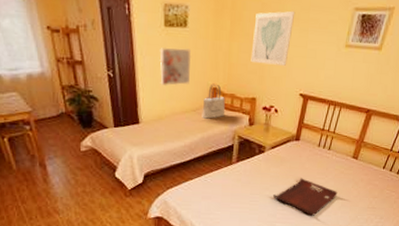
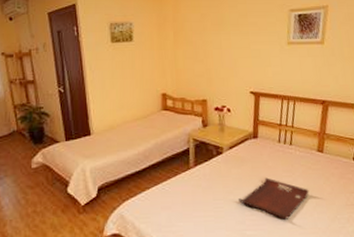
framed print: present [159,47,192,87] -> none [108,60,139,97]
tote bag: present [202,83,226,119] -> none [153,89,177,124]
wall art: present [251,11,295,66] -> none [196,18,234,67]

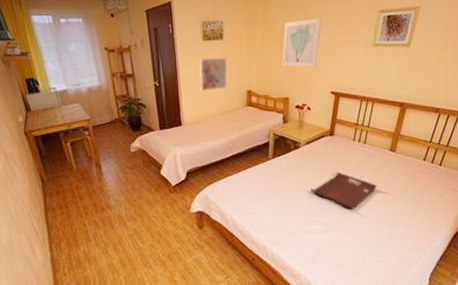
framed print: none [108,60,139,97] -> present [199,58,228,92]
wall art: none [196,18,234,67] -> present [282,18,322,67]

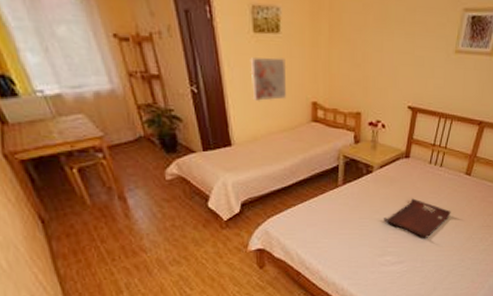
wall art: present [282,18,322,67] -> none [353,12,400,75]

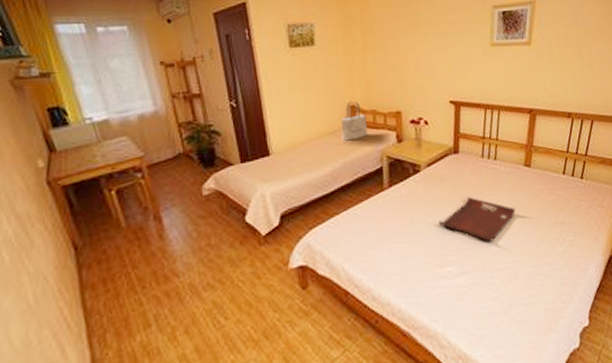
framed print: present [250,56,287,102] -> none [286,67,323,111]
tote bag: none [302,97,328,138] -> present [341,101,369,141]

